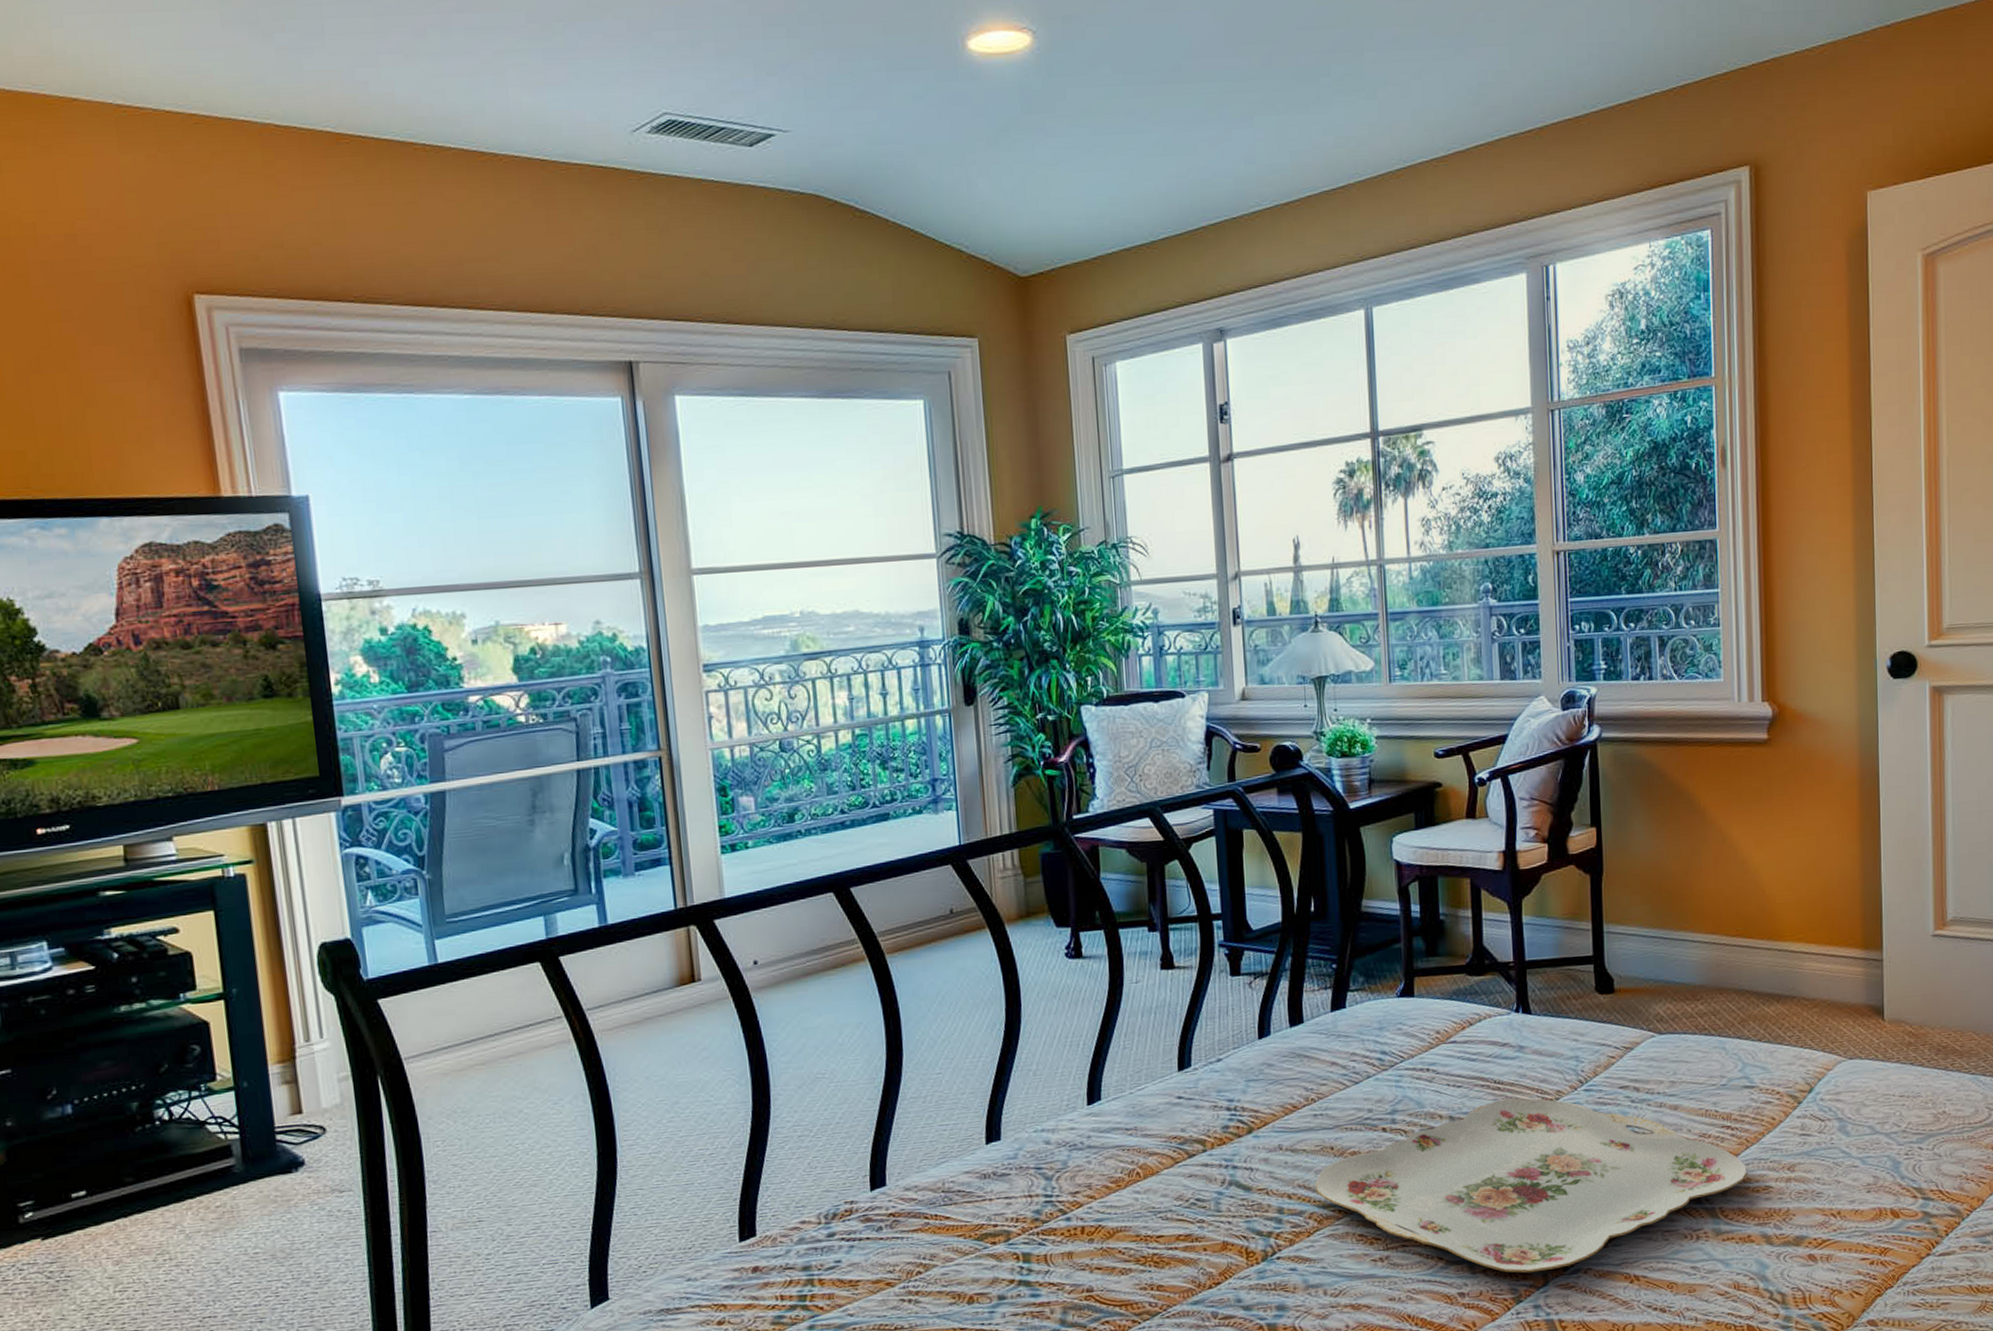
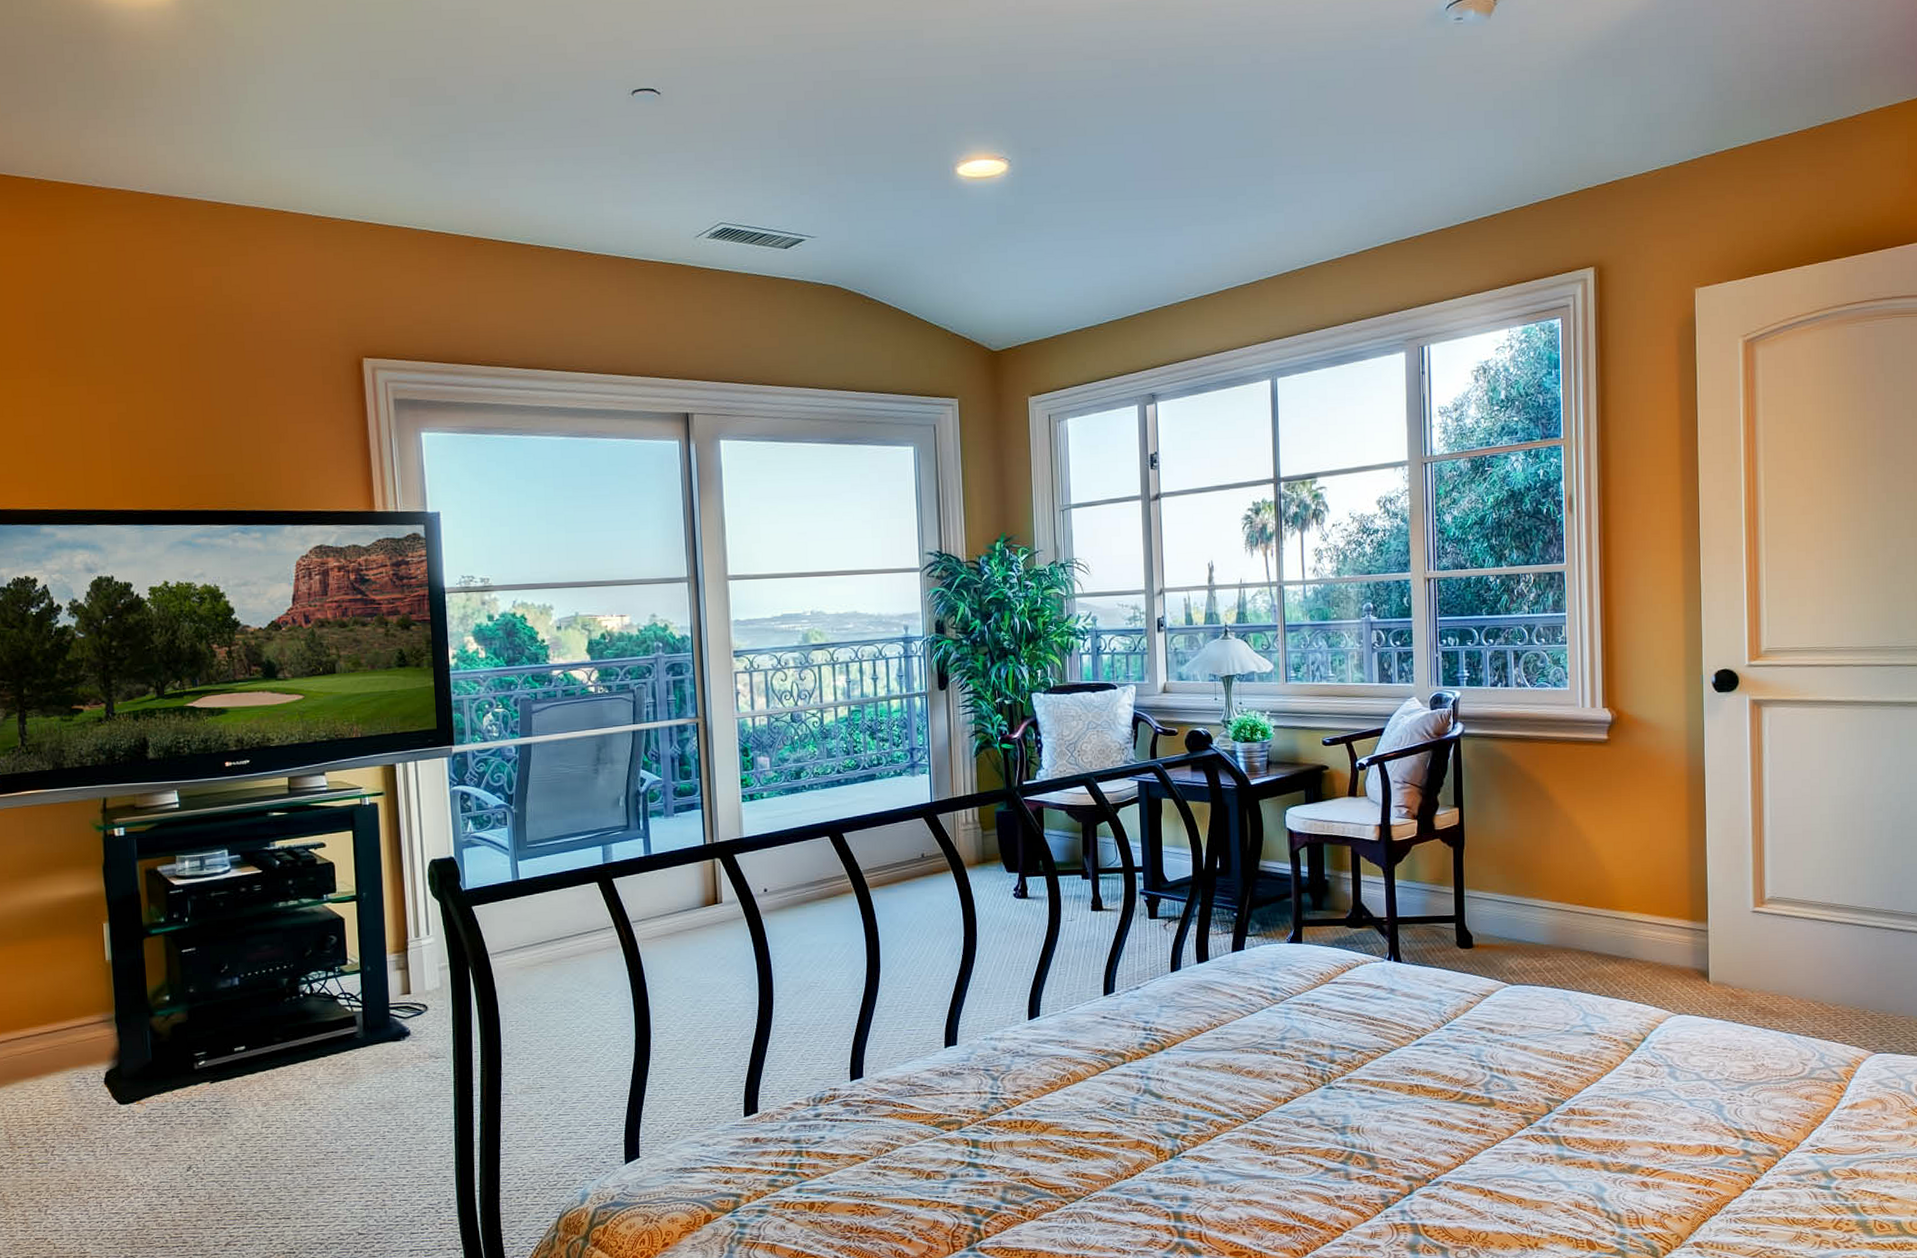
serving tray: present [1315,1098,1747,1273] -> none [1216,1033,1588,1183]

